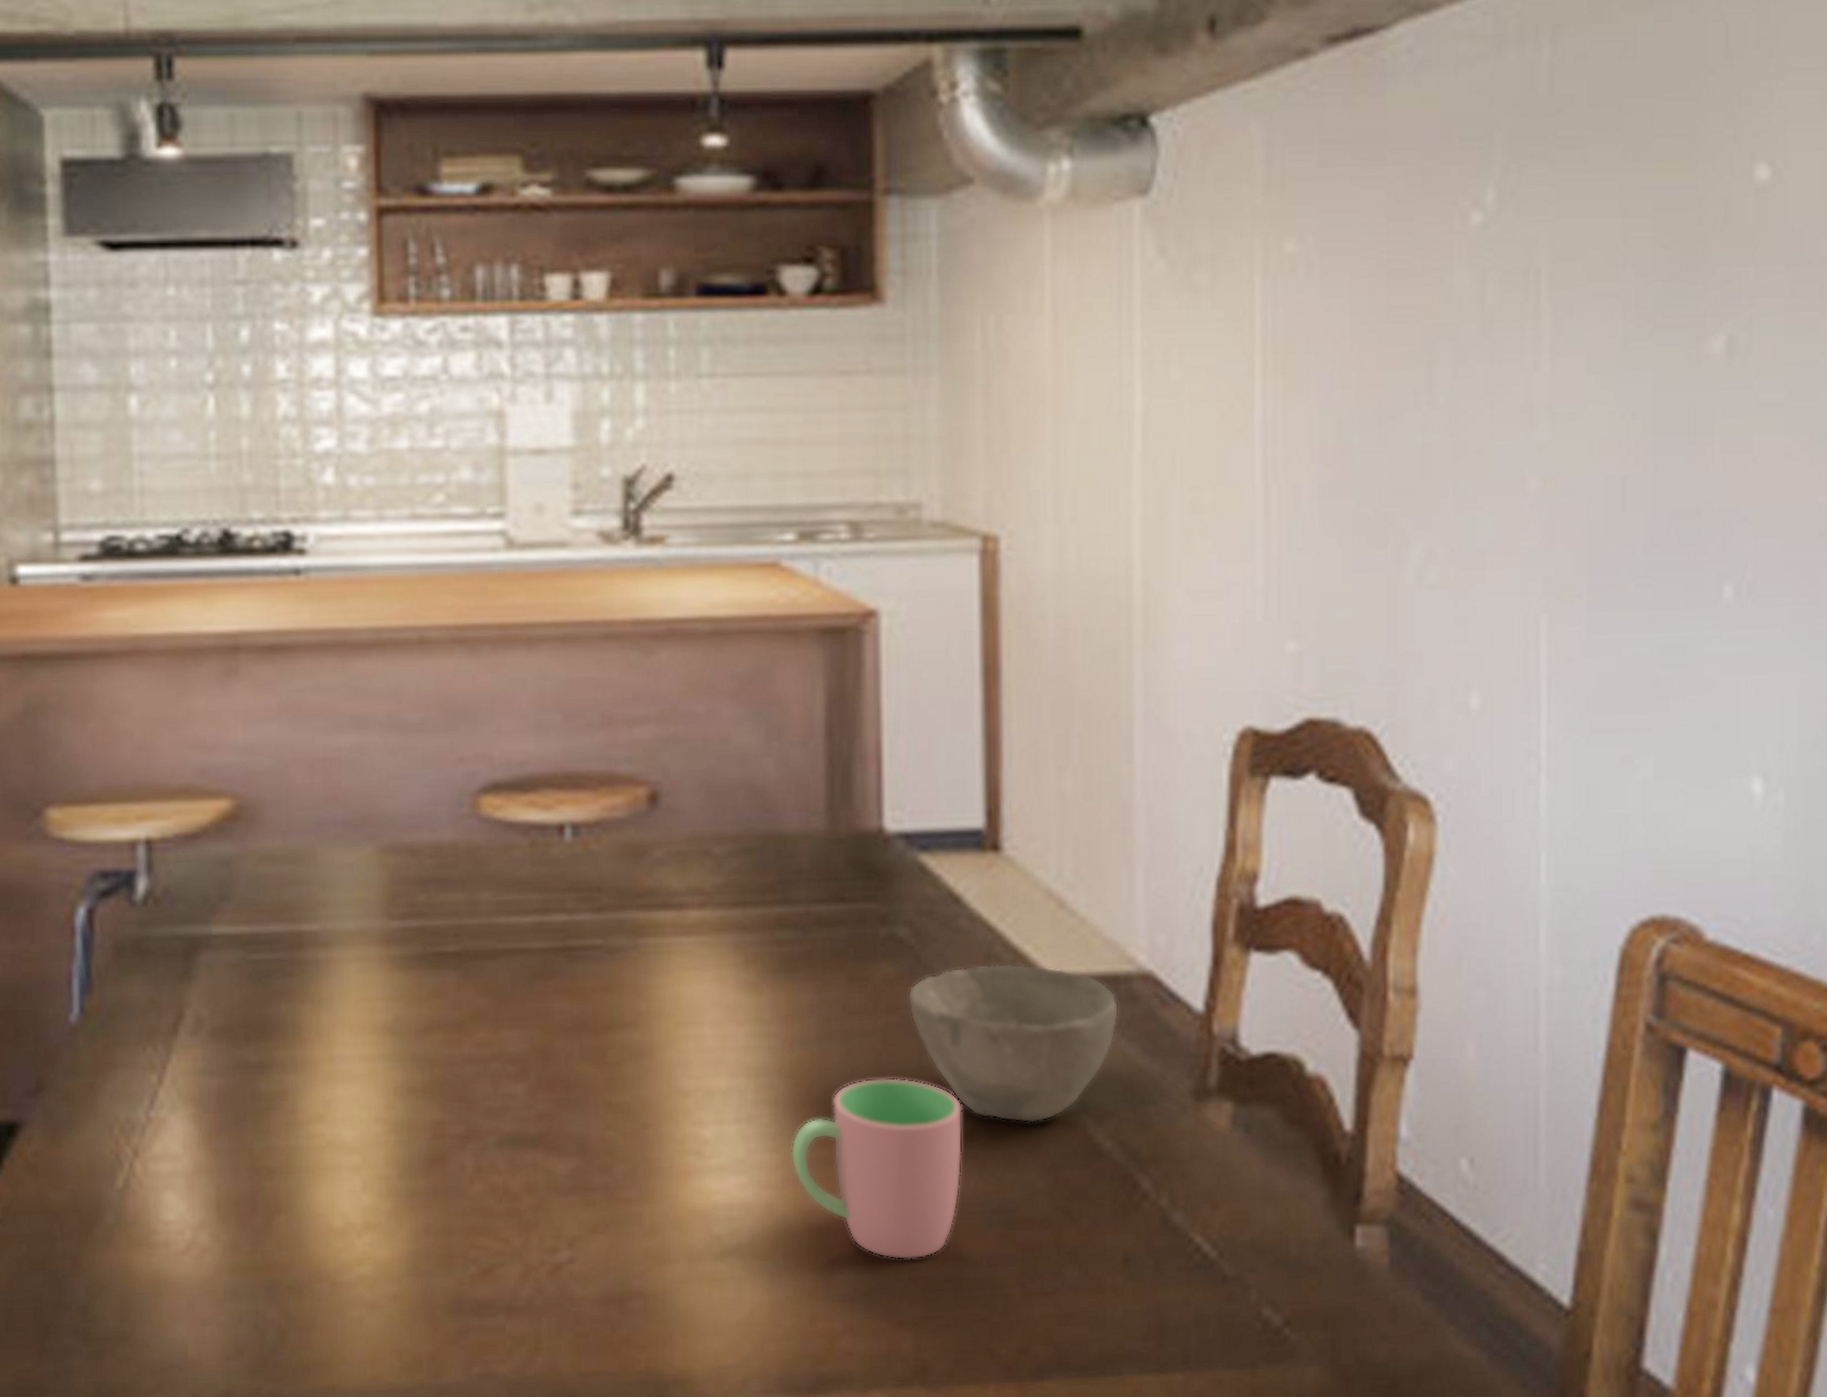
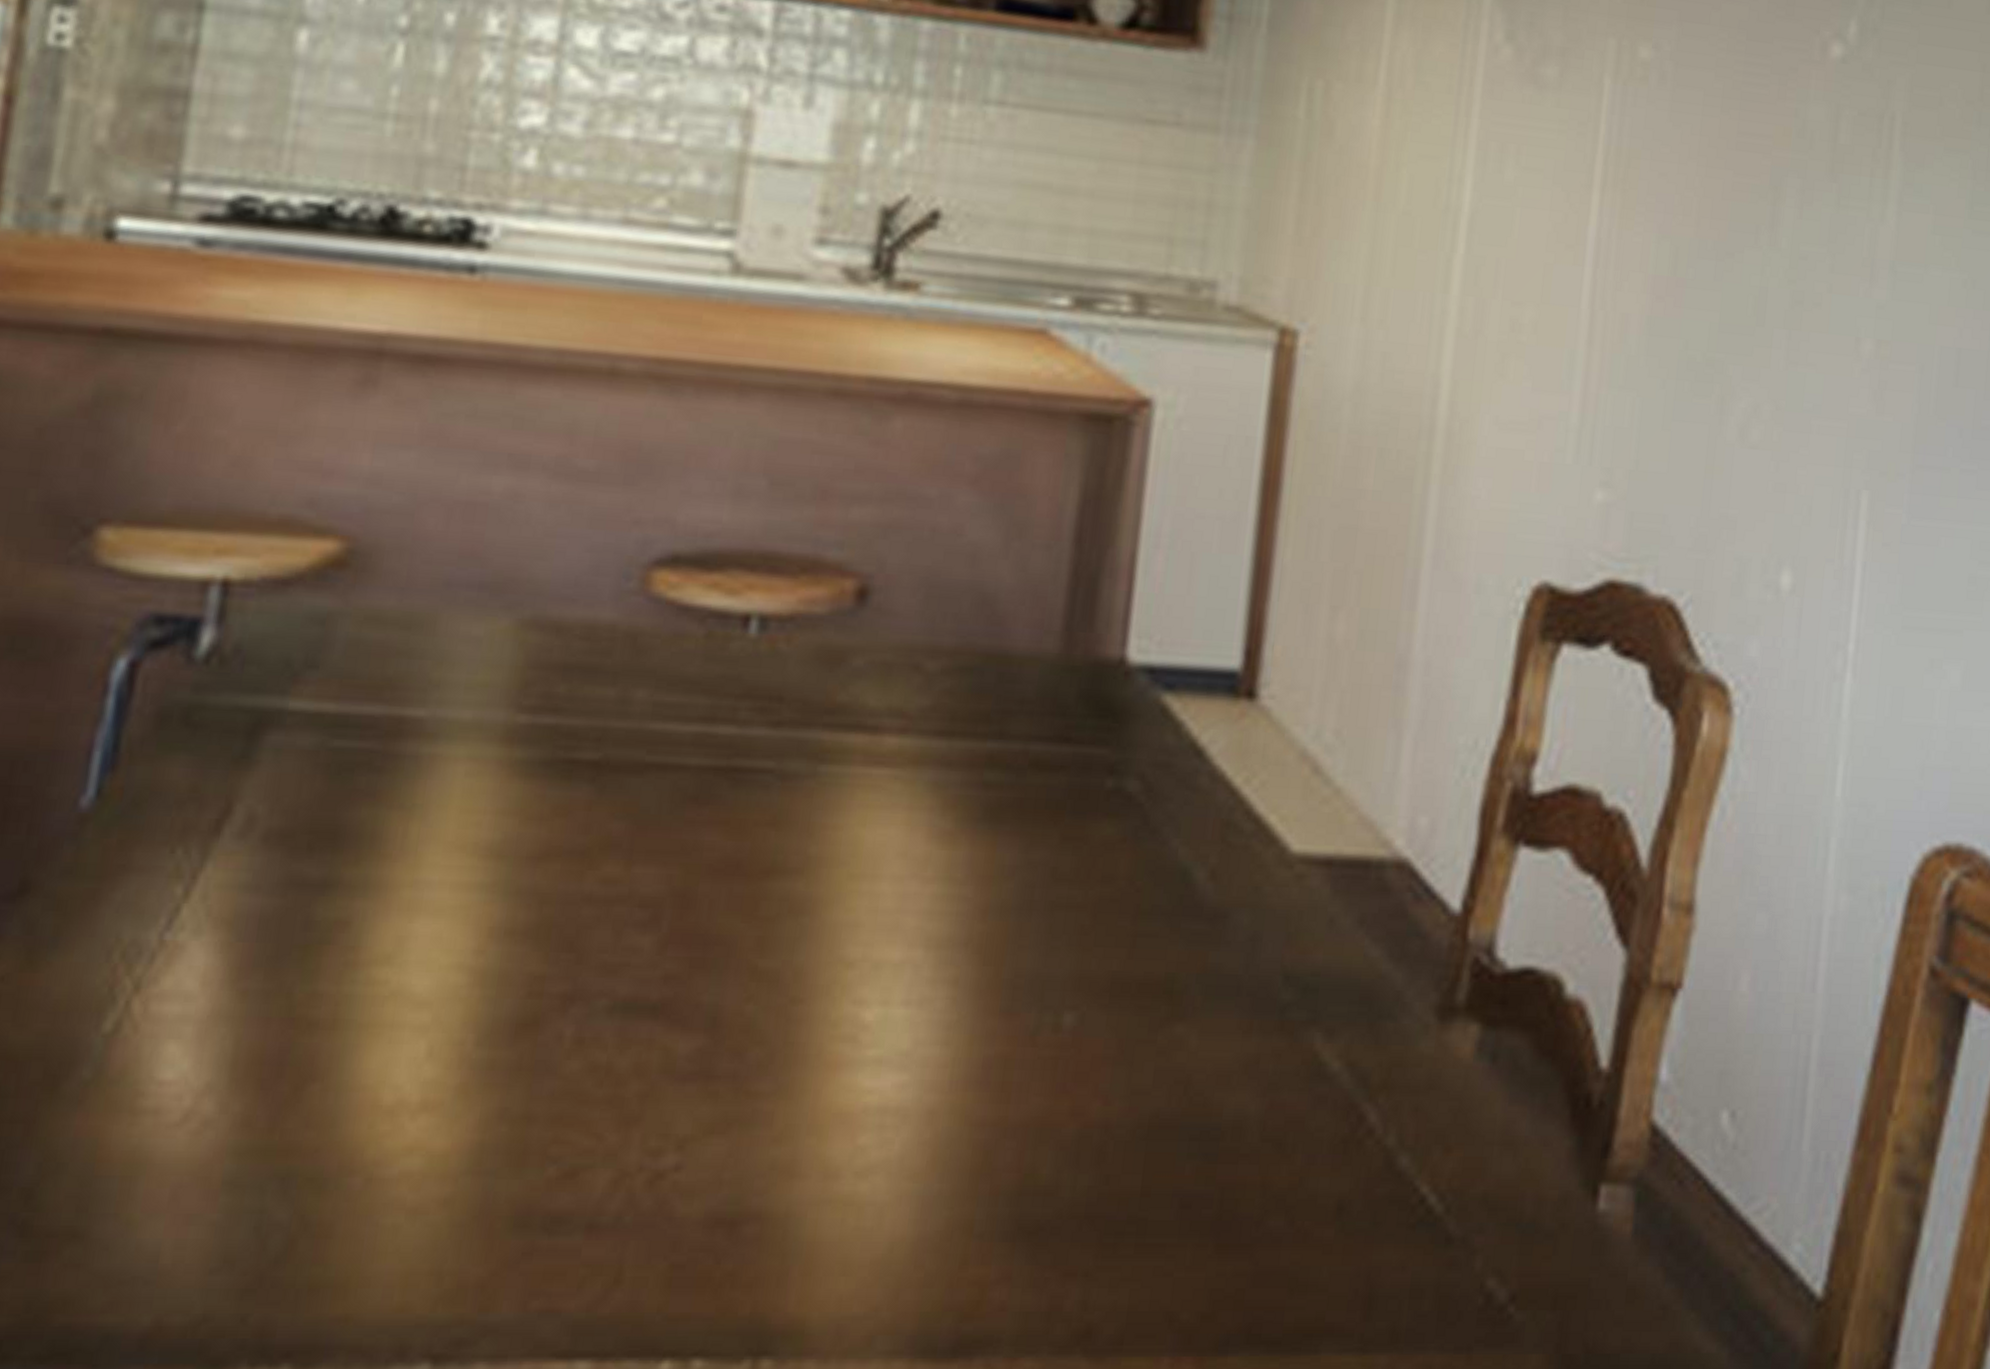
cup: present [790,1077,963,1260] -> none [964,962,1174,1193]
bowl: present [907,963,1119,1124] -> none [1127,834,1367,1033]

